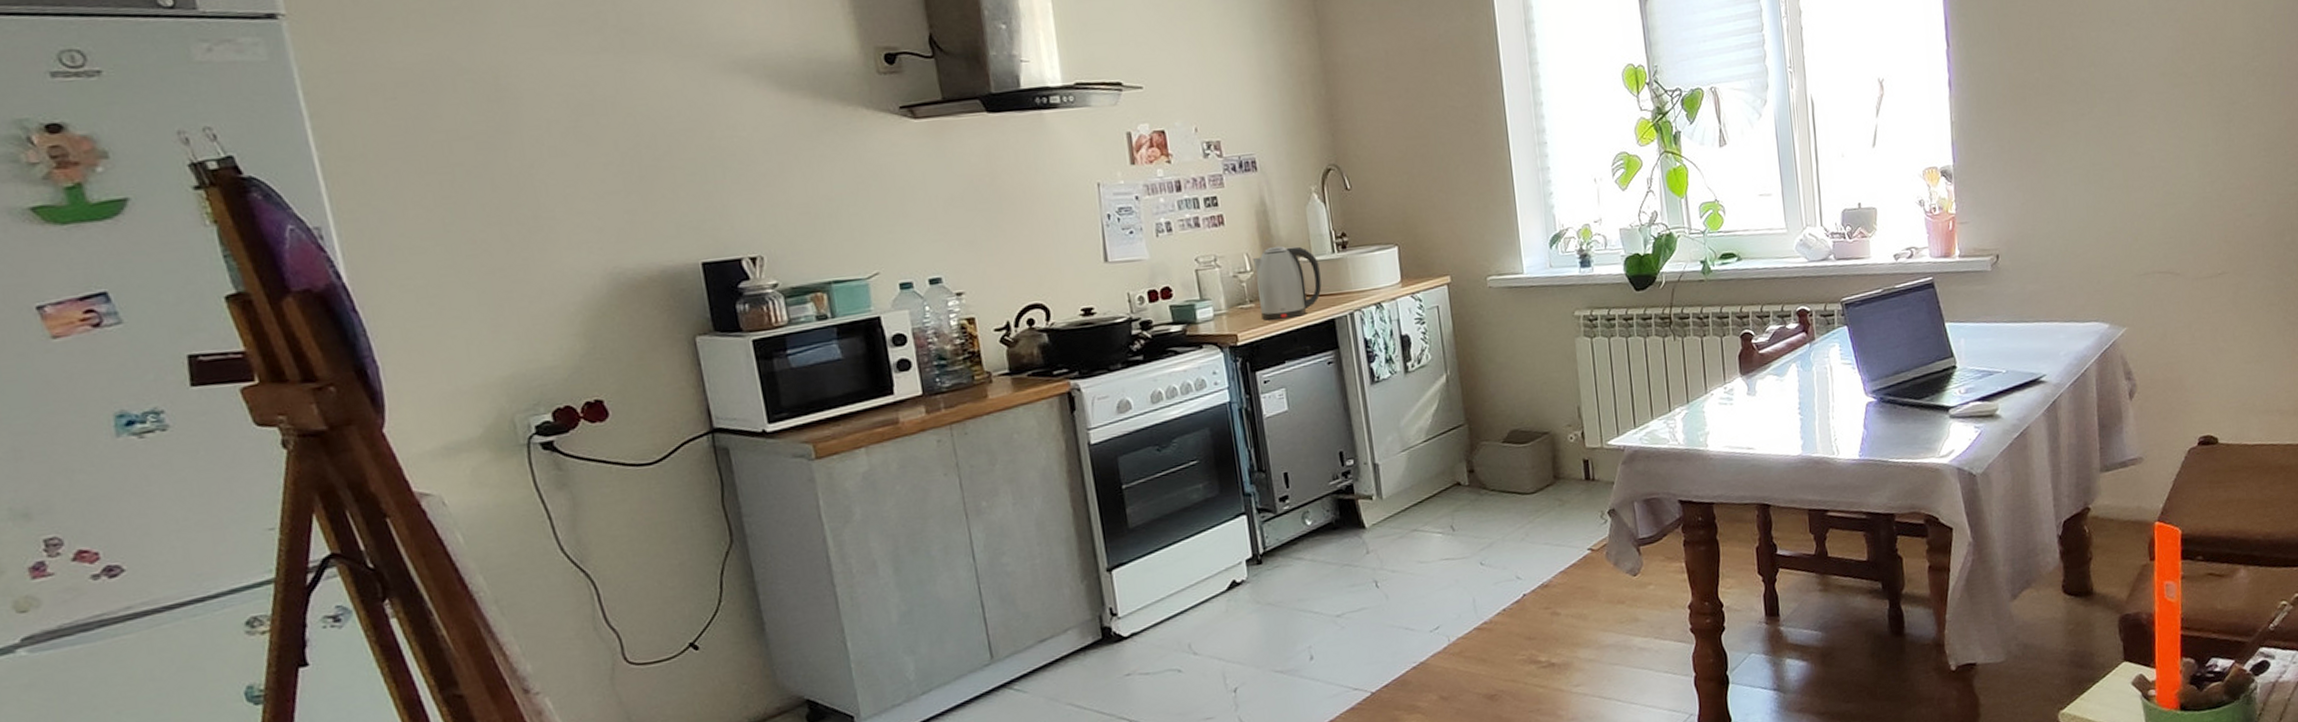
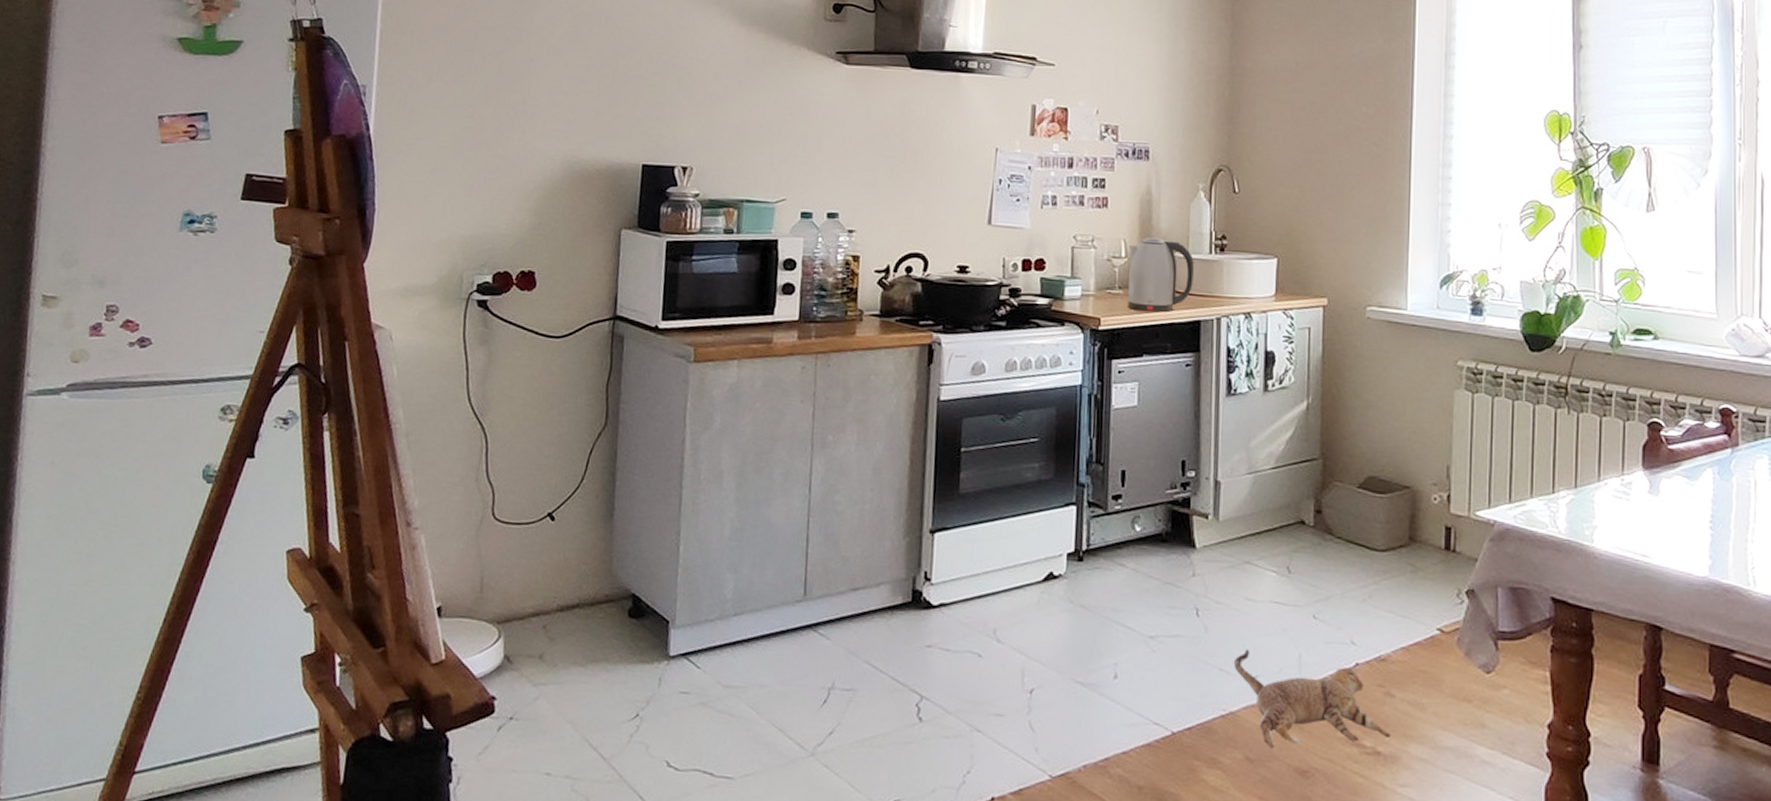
cat: none [1416,600,1561,684] -> present [1233,649,1391,749]

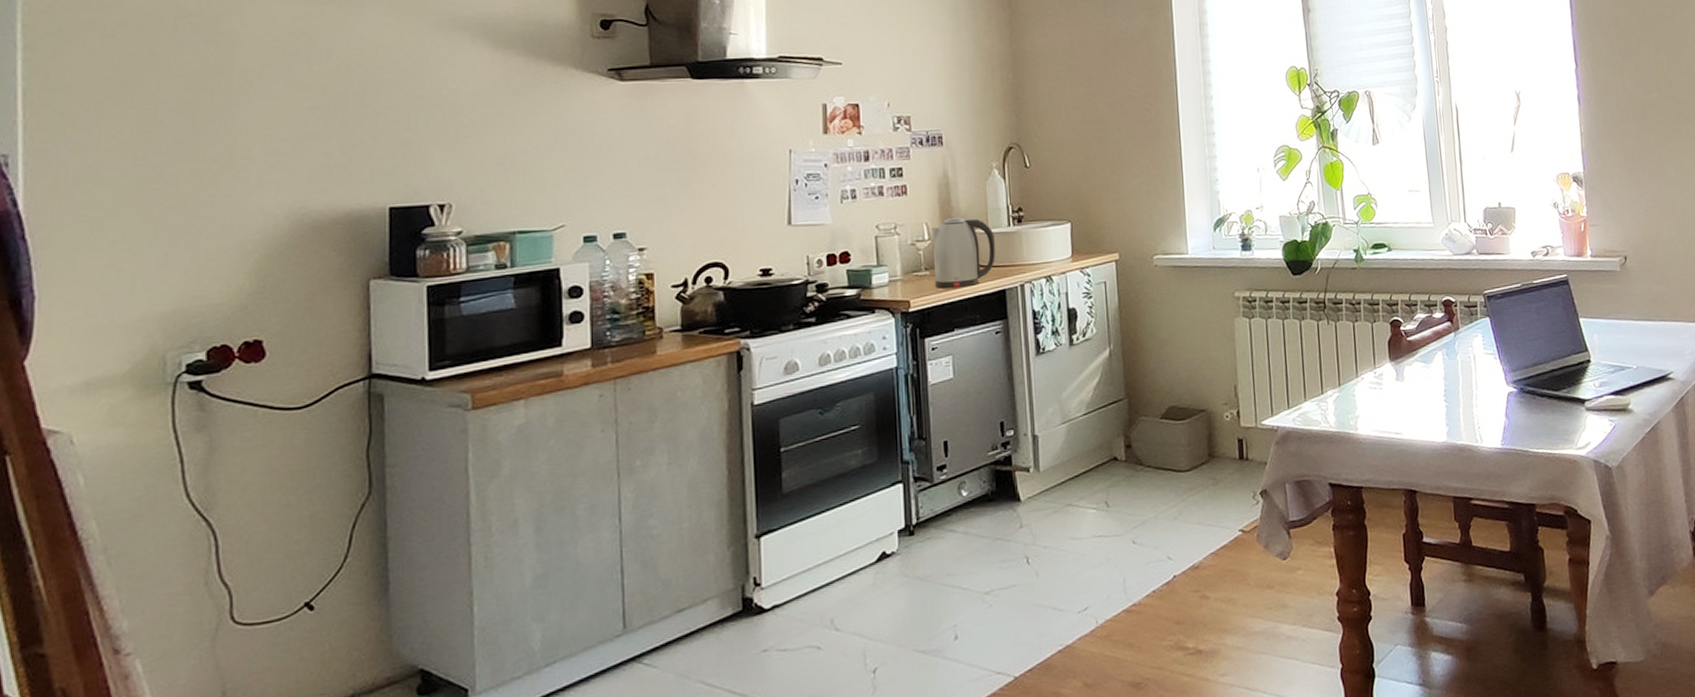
cat: present [1233,649,1391,749] -> none [1065,581,1209,671]

